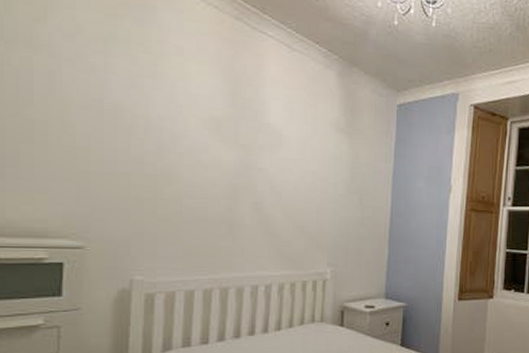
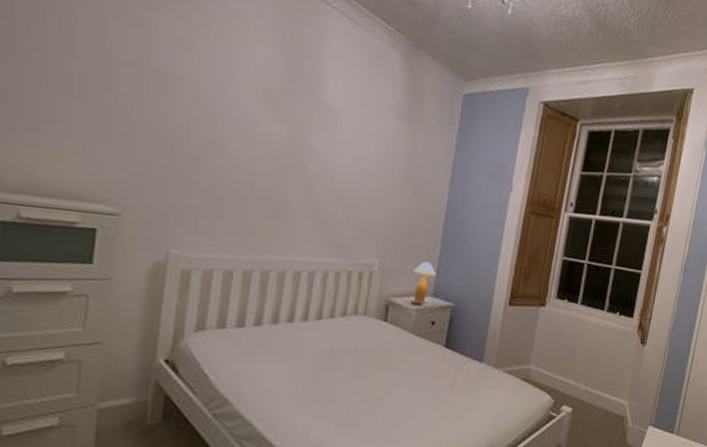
table lamp: none [364,264,387,306] -> present [413,260,437,304]

